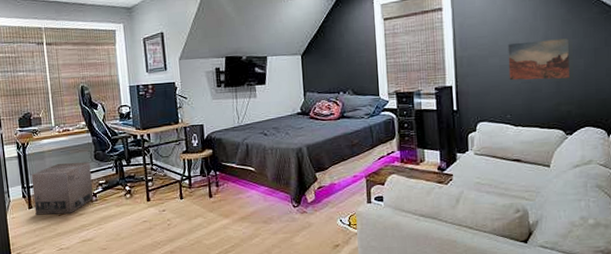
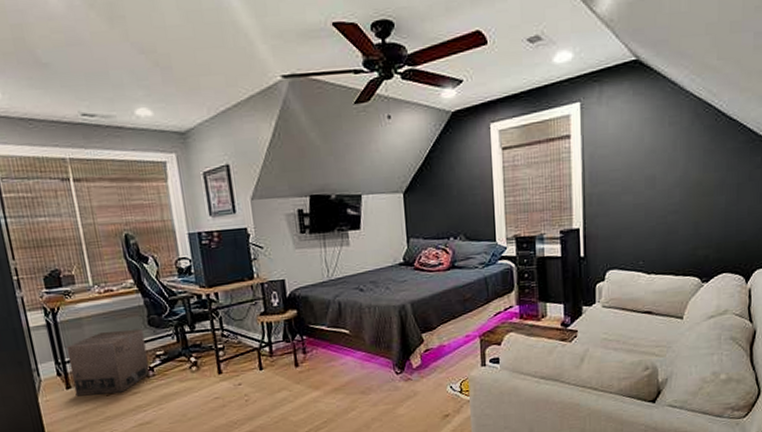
wall art: present [507,38,570,81] -> none [643,172,710,222]

